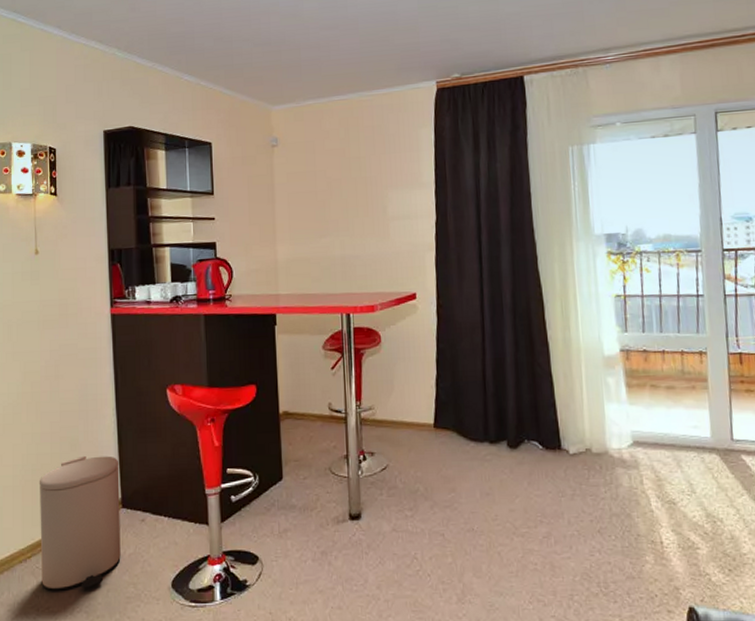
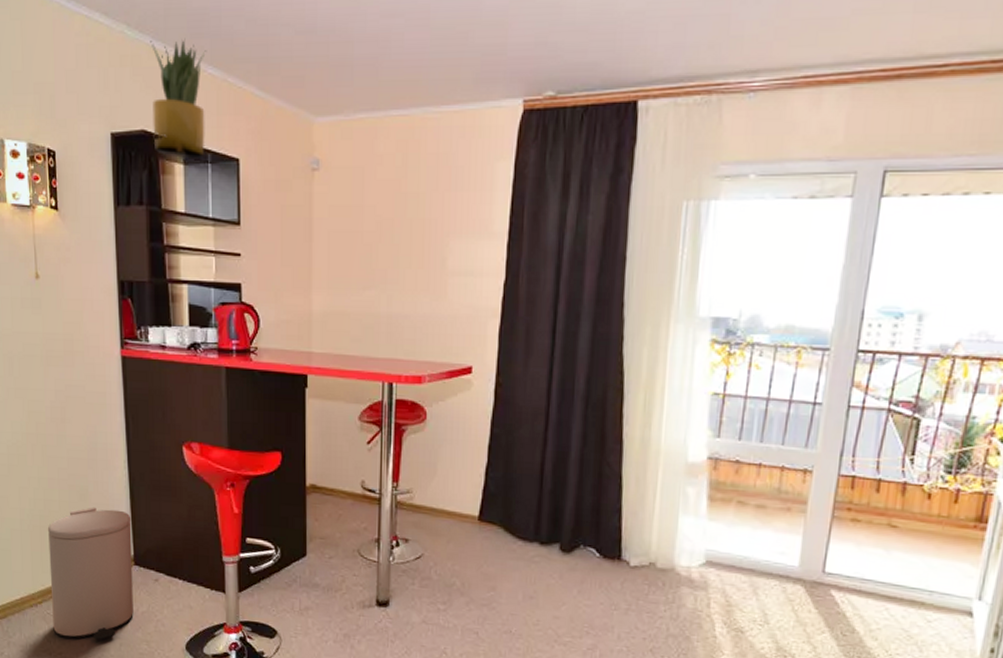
planter: none [137,55,183,146] -> present [150,38,207,159]

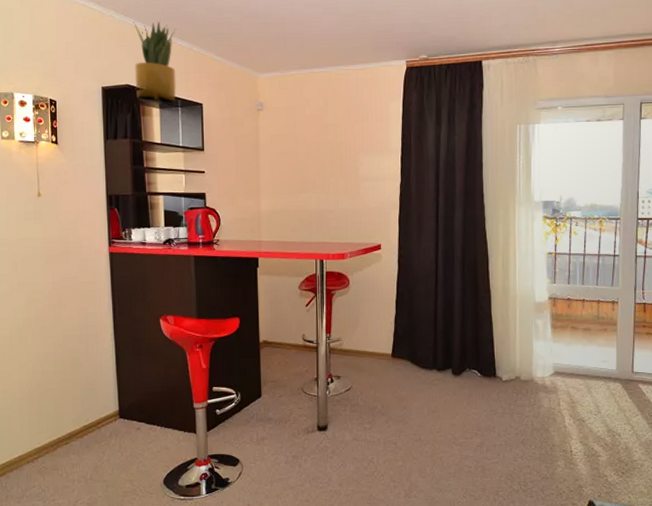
pedal bin: present [47,507,134,641] -> none [44,373,119,487]

